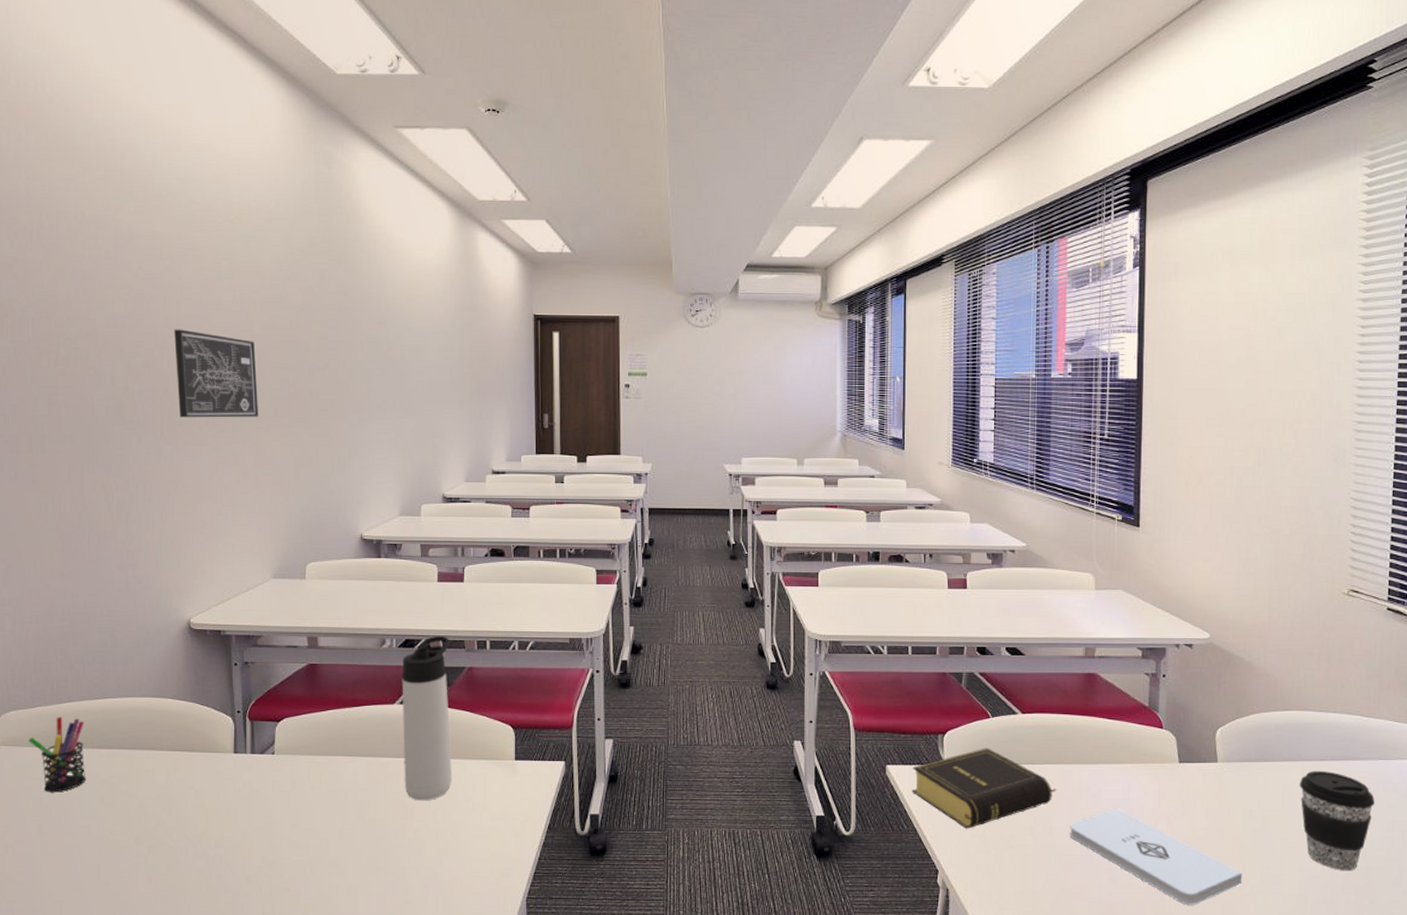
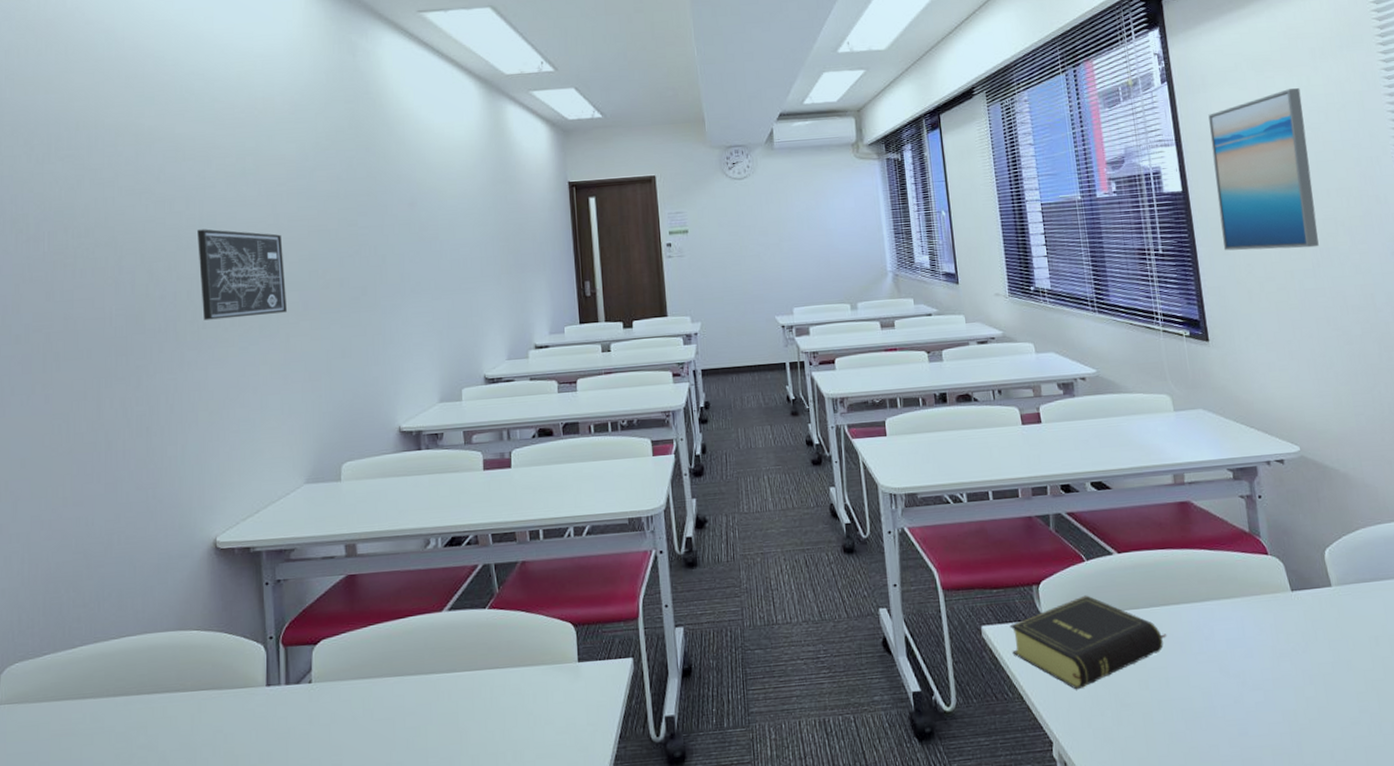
pen holder: present [28,717,86,793] -> none [35,663,100,755]
thermos bottle: present [402,635,452,801] -> none [449,529,510,721]
notepad: present [1069,808,1243,905] -> none [1186,649,1381,753]
wall art: none [1168,285,1273,446] -> present [1208,88,1319,251]

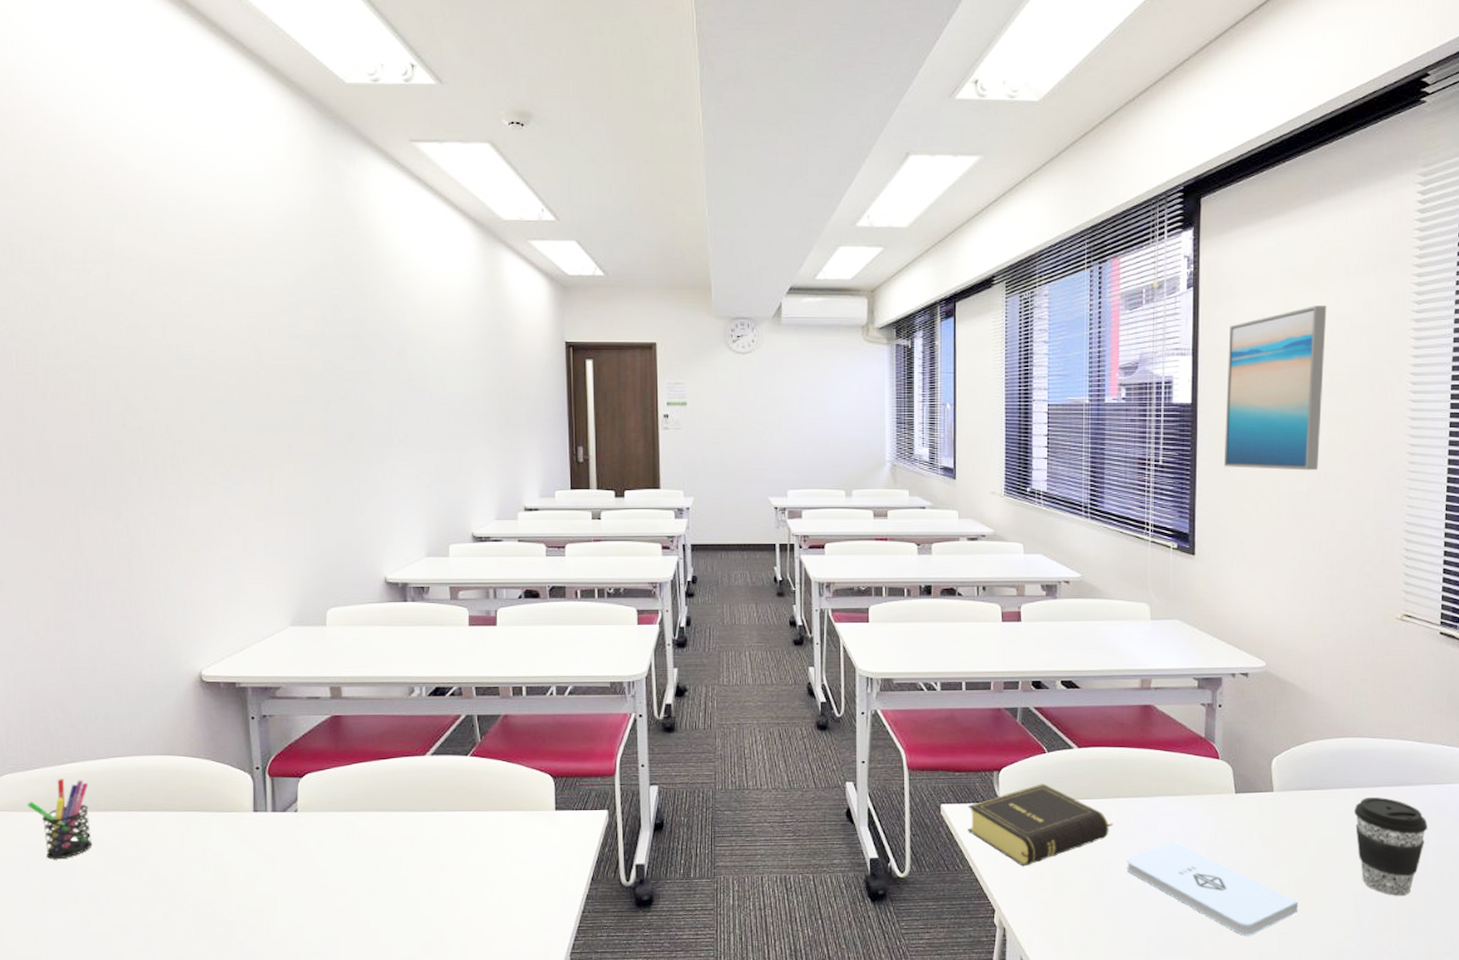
pen holder: none [35,663,100,755] -> present [27,779,93,860]
wall art: present [197,229,287,320] -> none [175,360,270,456]
notepad: none [1186,649,1381,753] -> present [1126,841,1299,936]

